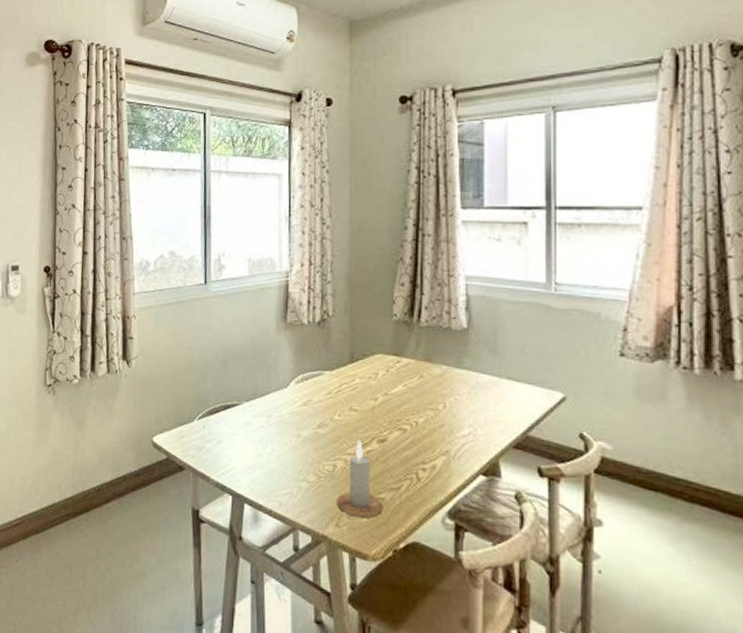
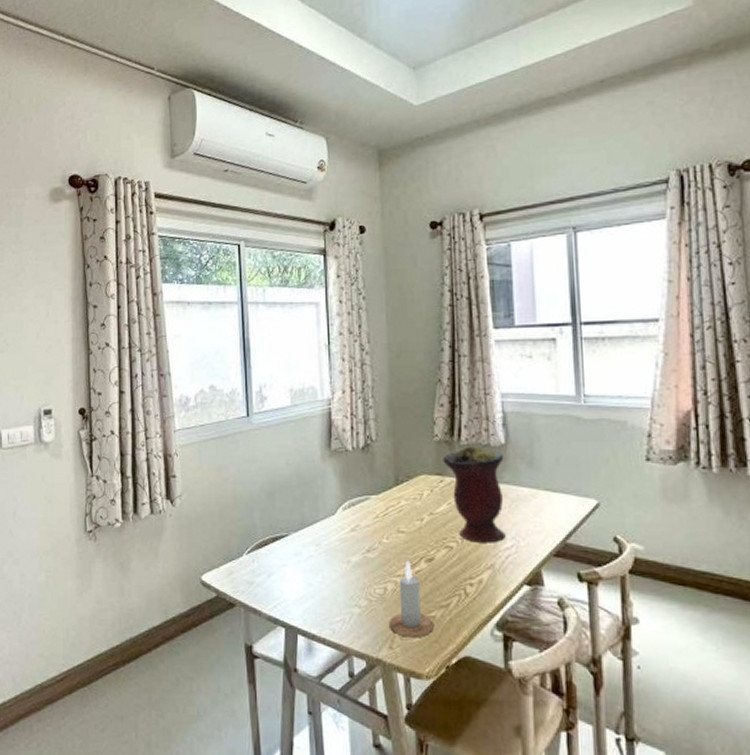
vase: none [401,326,465,429] -> present [443,445,506,543]

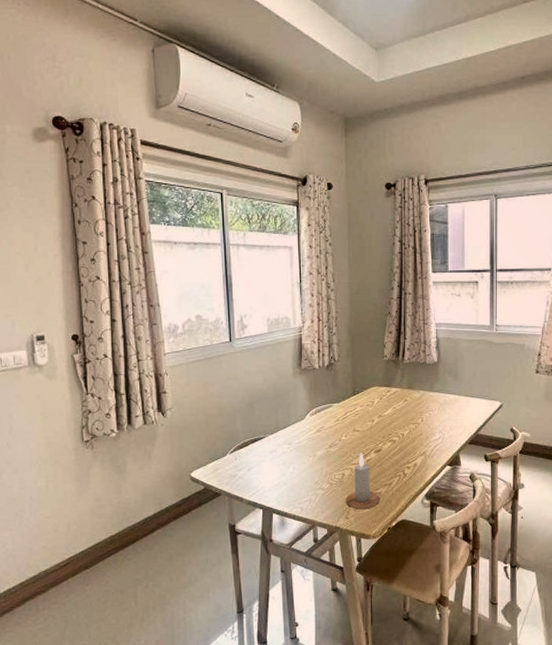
vase: present [443,445,506,543] -> none [390,363,436,437]

